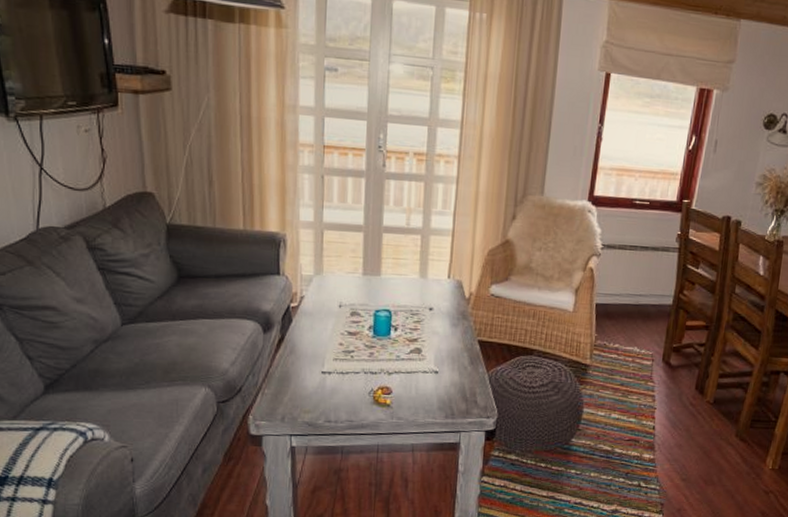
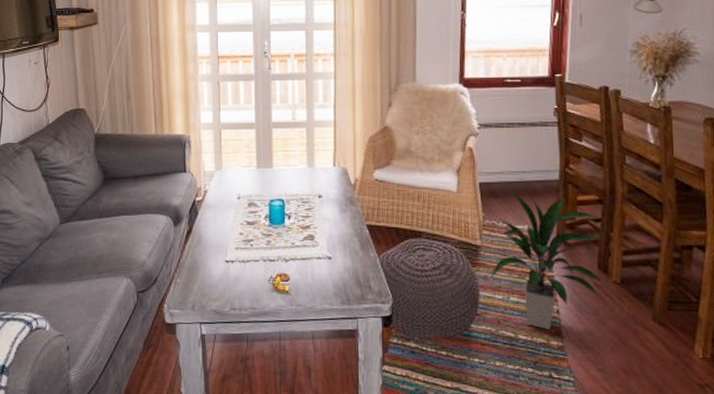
indoor plant: none [595,312,705,444] -> present [490,190,602,330]

